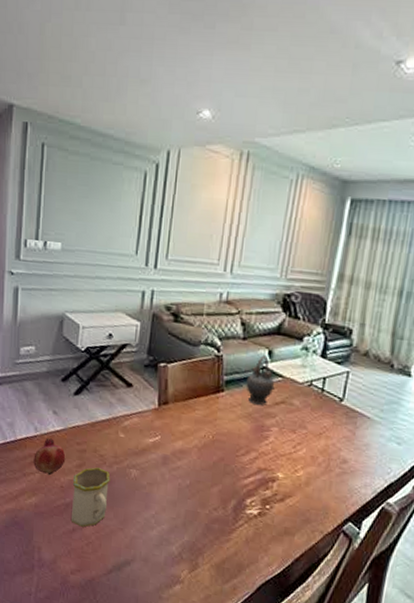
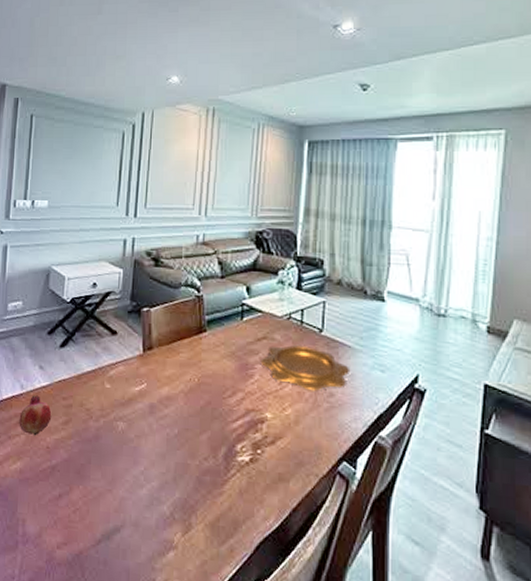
mug: present [72,467,111,527] -> none [58,423,97,492]
teapot: present [246,355,275,406] -> none [227,292,255,343]
decorative bowl: none [276,411,367,457] -> present [260,344,351,391]

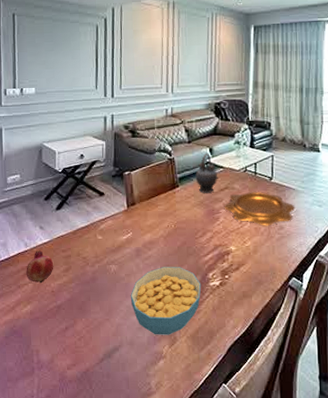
cereal bowl: none [138,429,227,520] -> present [130,266,202,335]
teapot: none [227,292,255,343] -> present [195,153,218,194]

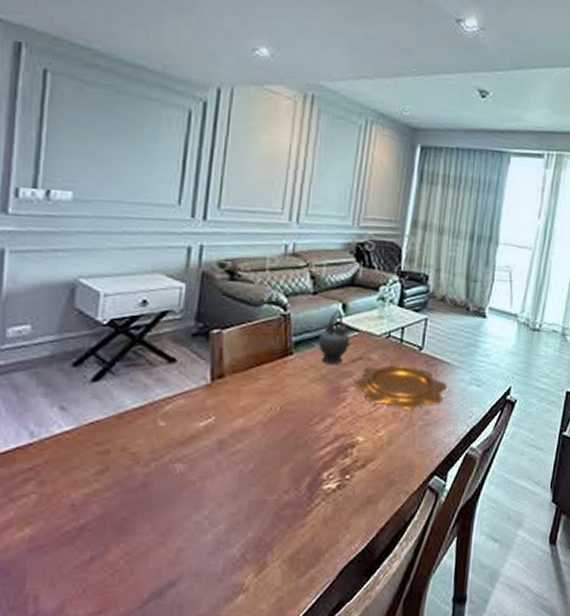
fruit: present [26,250,54,284] -> none [27,443,79,494]
cereal bowl: present [130,266,202,335] -> none [202,464,311,561]

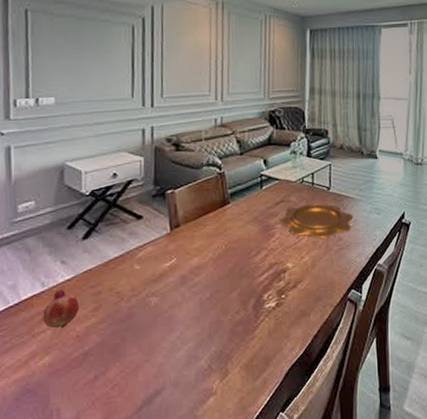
fruit: none [27,443,79,494] -> present [43,289,80,329]
teapot: present [318,310,351,366] -> none [248,165,273,209]

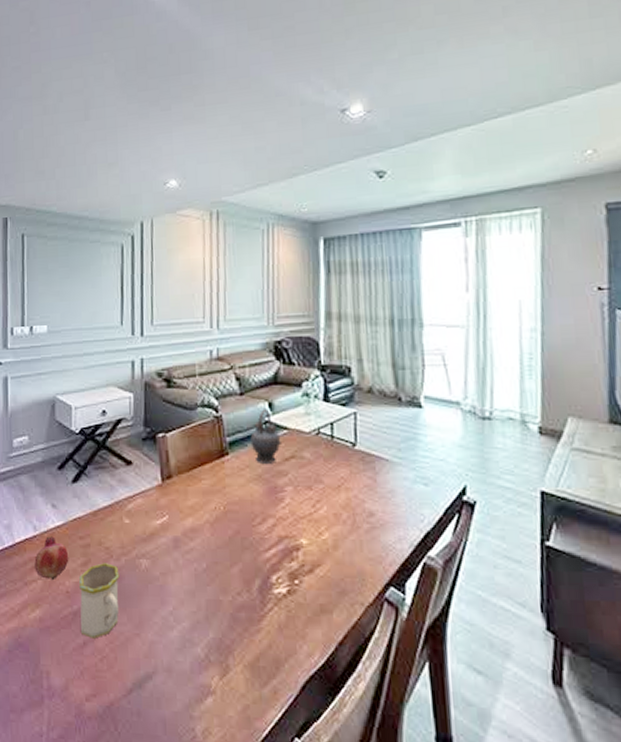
mug: none [90,305,130,372] -> present [79,563,120,639]
teapot: none [248,165,273,209] -> present [250,409,281,465]
decorative bowl: present [279,202,354,239] -> none [290,461,390,512]

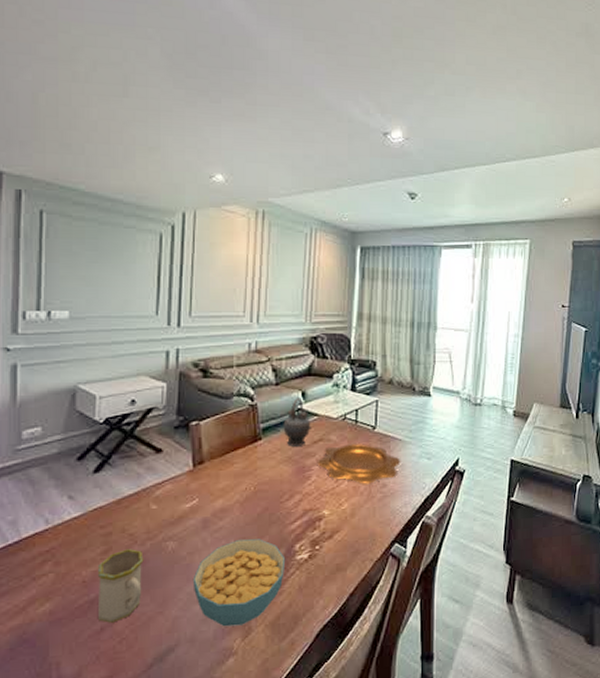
fruit: present [34,536,69,581] -> none [45,528,87,573]
cereal bowl: none [166,563,262,662] -> present [192,538,286,627]
decorative bowl: none [290,461,390,512] -> present [317,442,401,484]

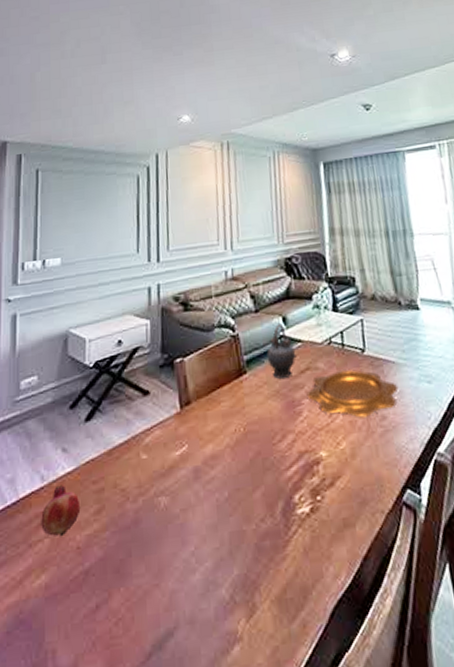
fruit: none [45,528,87,573] -> present [41,485,81,537]
mug: present [98,549,144,623] -> none [92,507,137,599]
cereal bowl: present [192,538,286,627] -> none [188,489,286,603]

